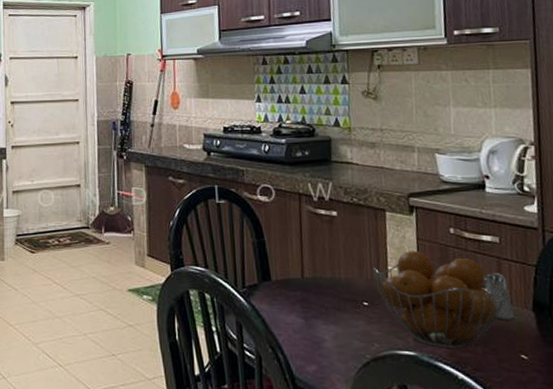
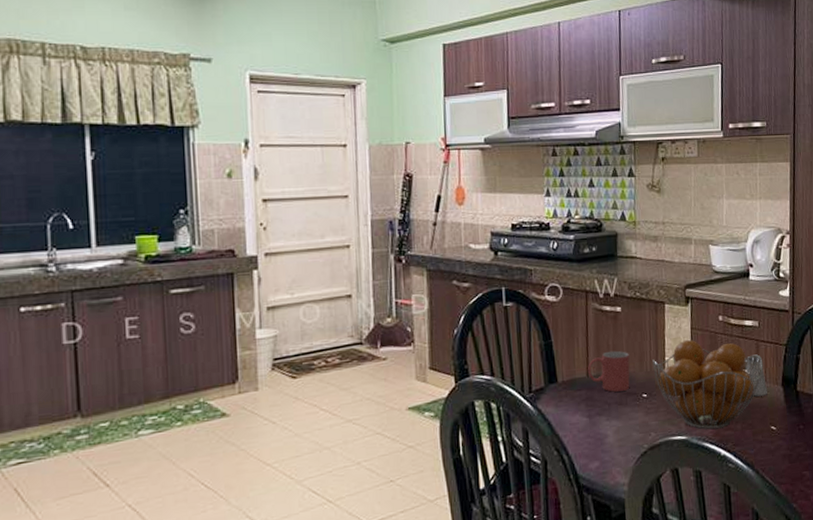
mug: none [303,254,349,296] -> present [588,350,630,392]

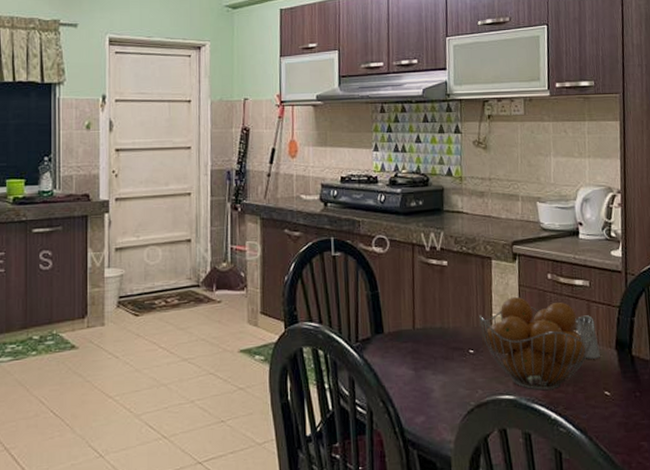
mug: present [588,350,630,392] -> none [414,304,457,346]

